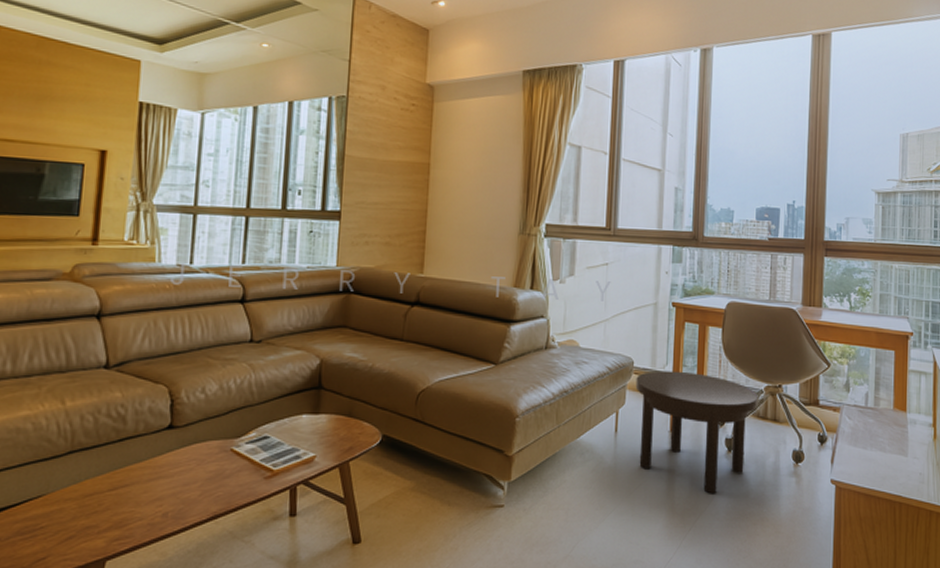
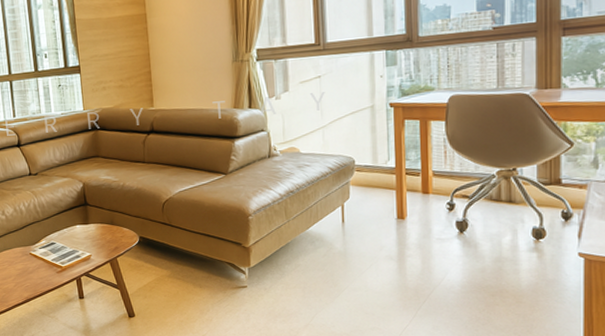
side table: present [635,370,758,494] -> none [358,164,490,271]

